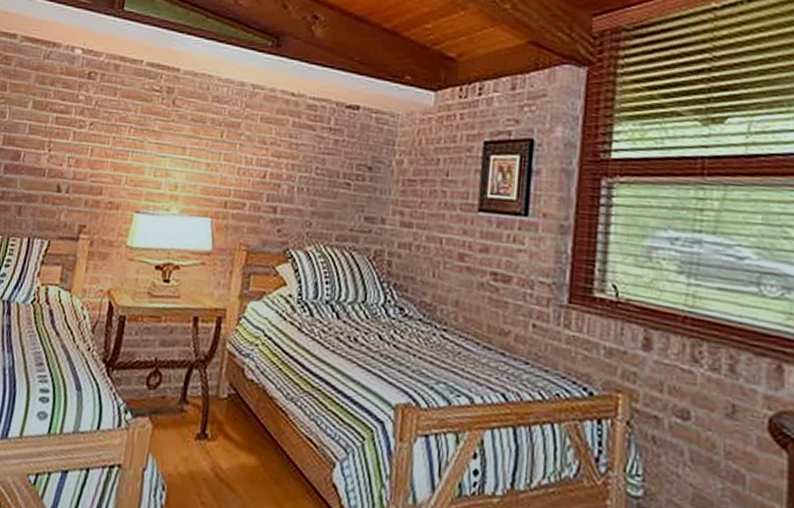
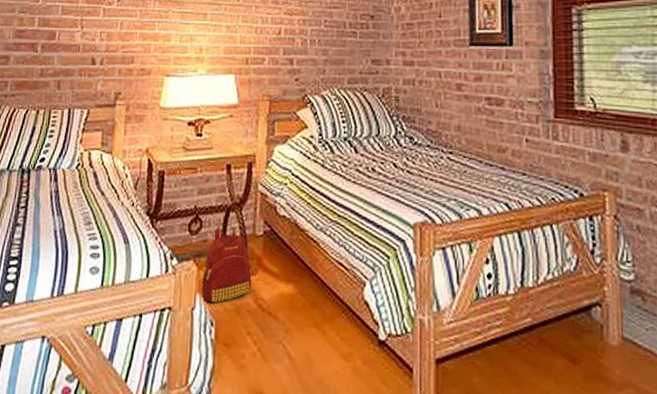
backpack: none [154,381,211,468] -> present [201,224,252,305]

